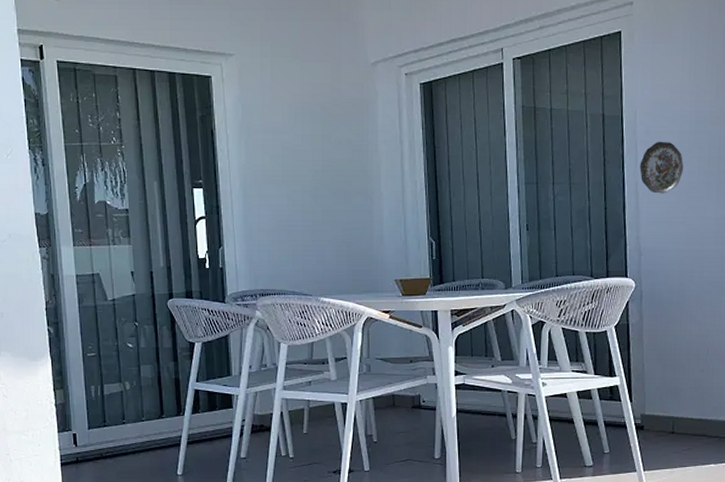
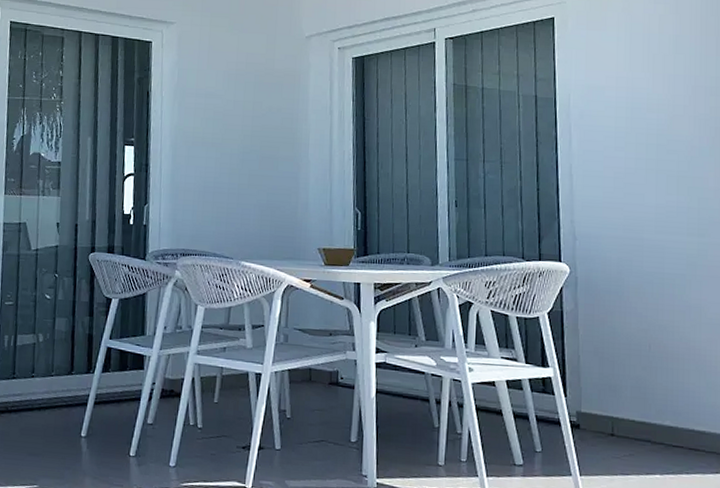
decorative plate: present [640,141,683,194] -> none [574,125,620,178]

